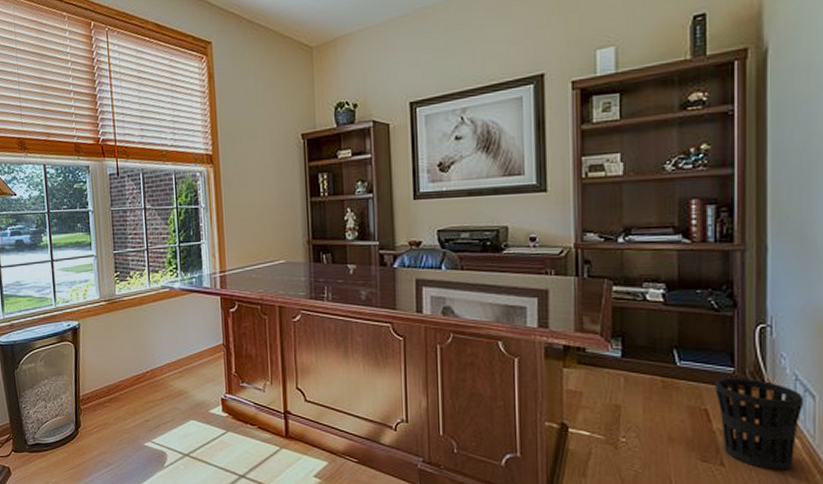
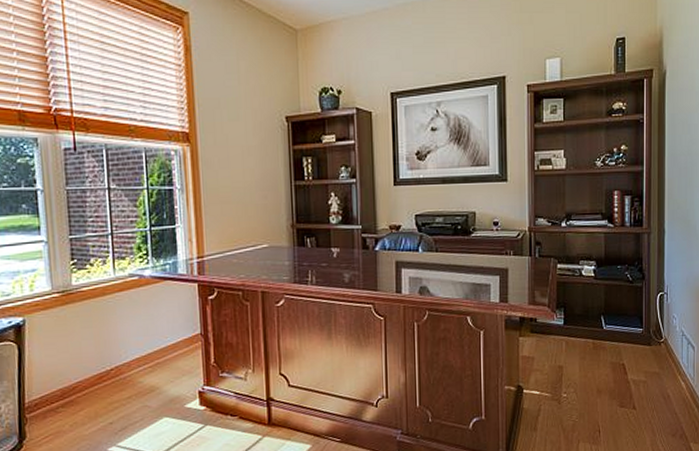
wastebasket: present [715,378,804,471] -> none [630,336,688,409]

